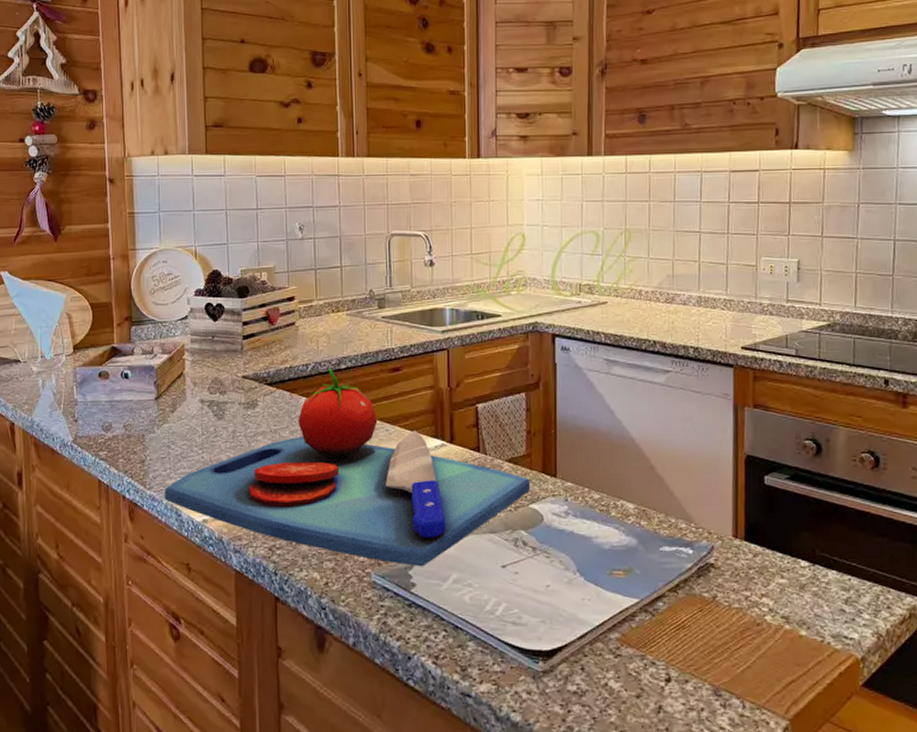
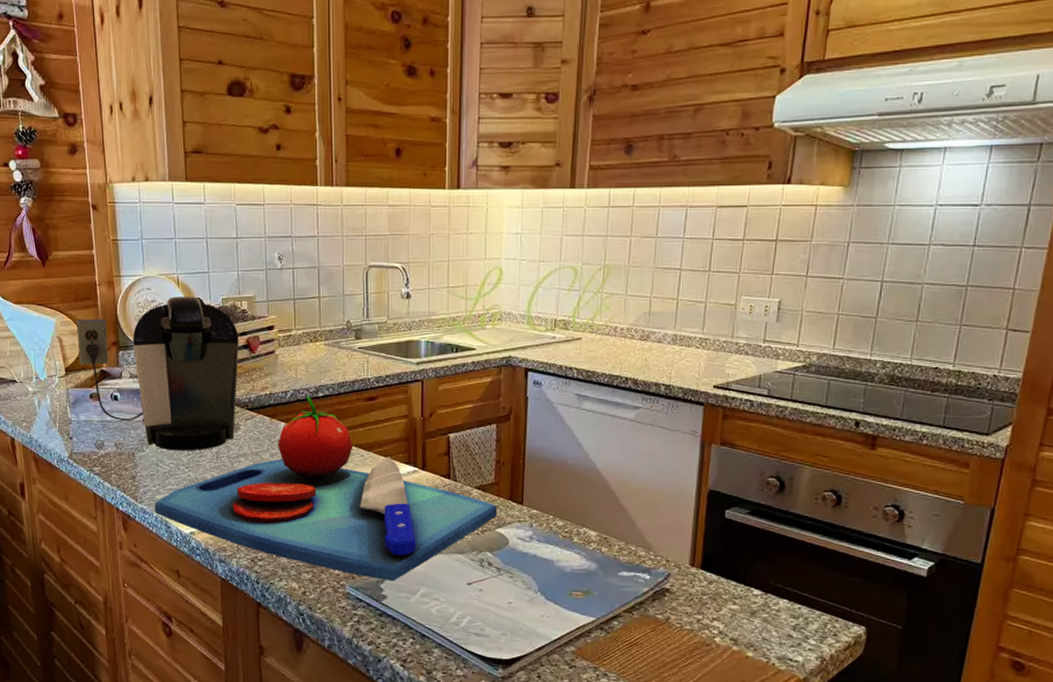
coffee maker: none [87,268,258,431] -> present [76,296,239,451]

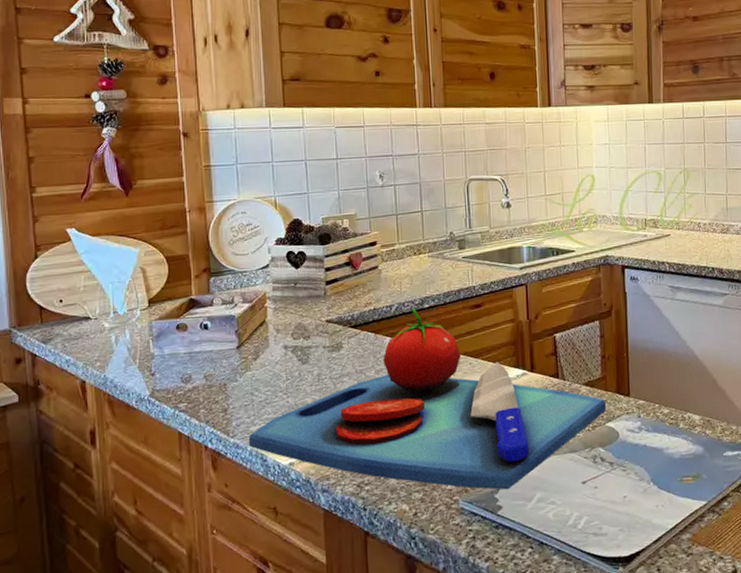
coffee maker: present [76,296,239,451] -> none [162,217,341,378]

